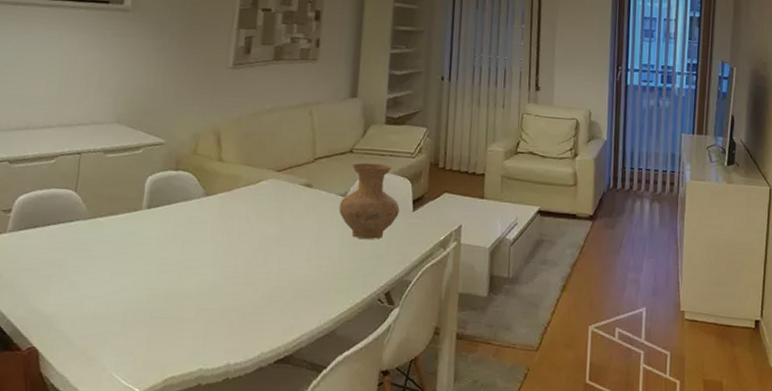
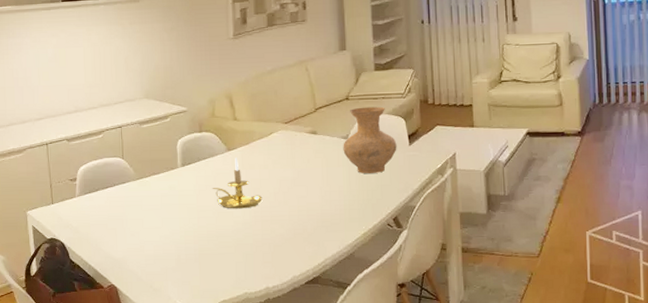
candle holder: none [179,204,238,267] -> present [212,157,263,209]

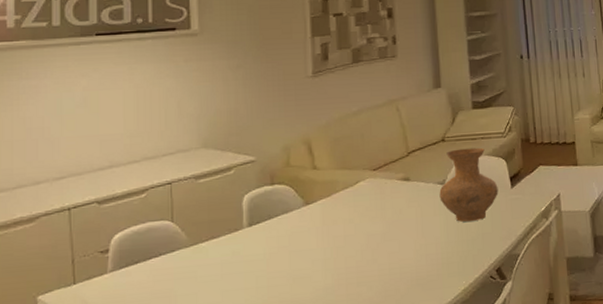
candle holder: present [212,157,263,209] -> none [286,212,347,273]

